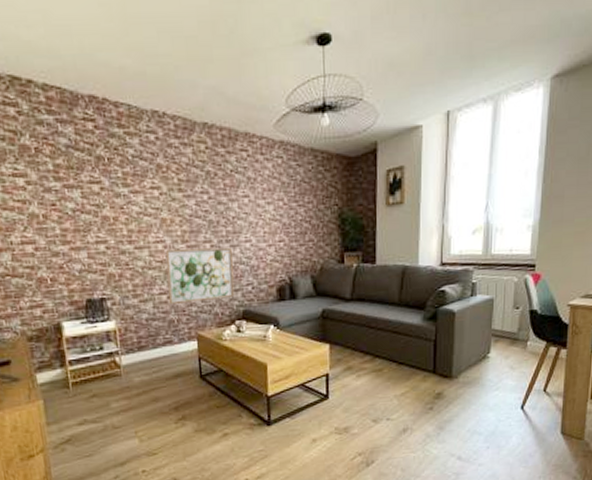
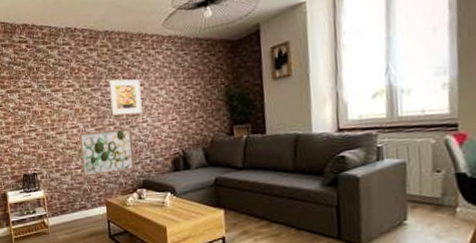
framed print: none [206,185,246,231] -> present [108,79,142,116]

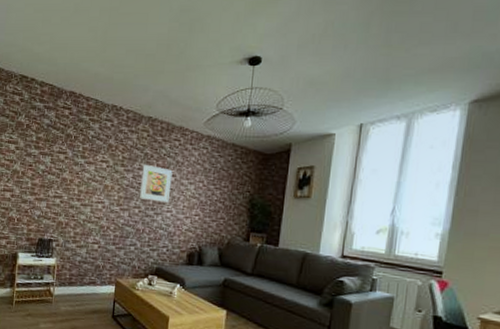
wall art: present [79,128,136,176] -> none [98,209,156,255]

